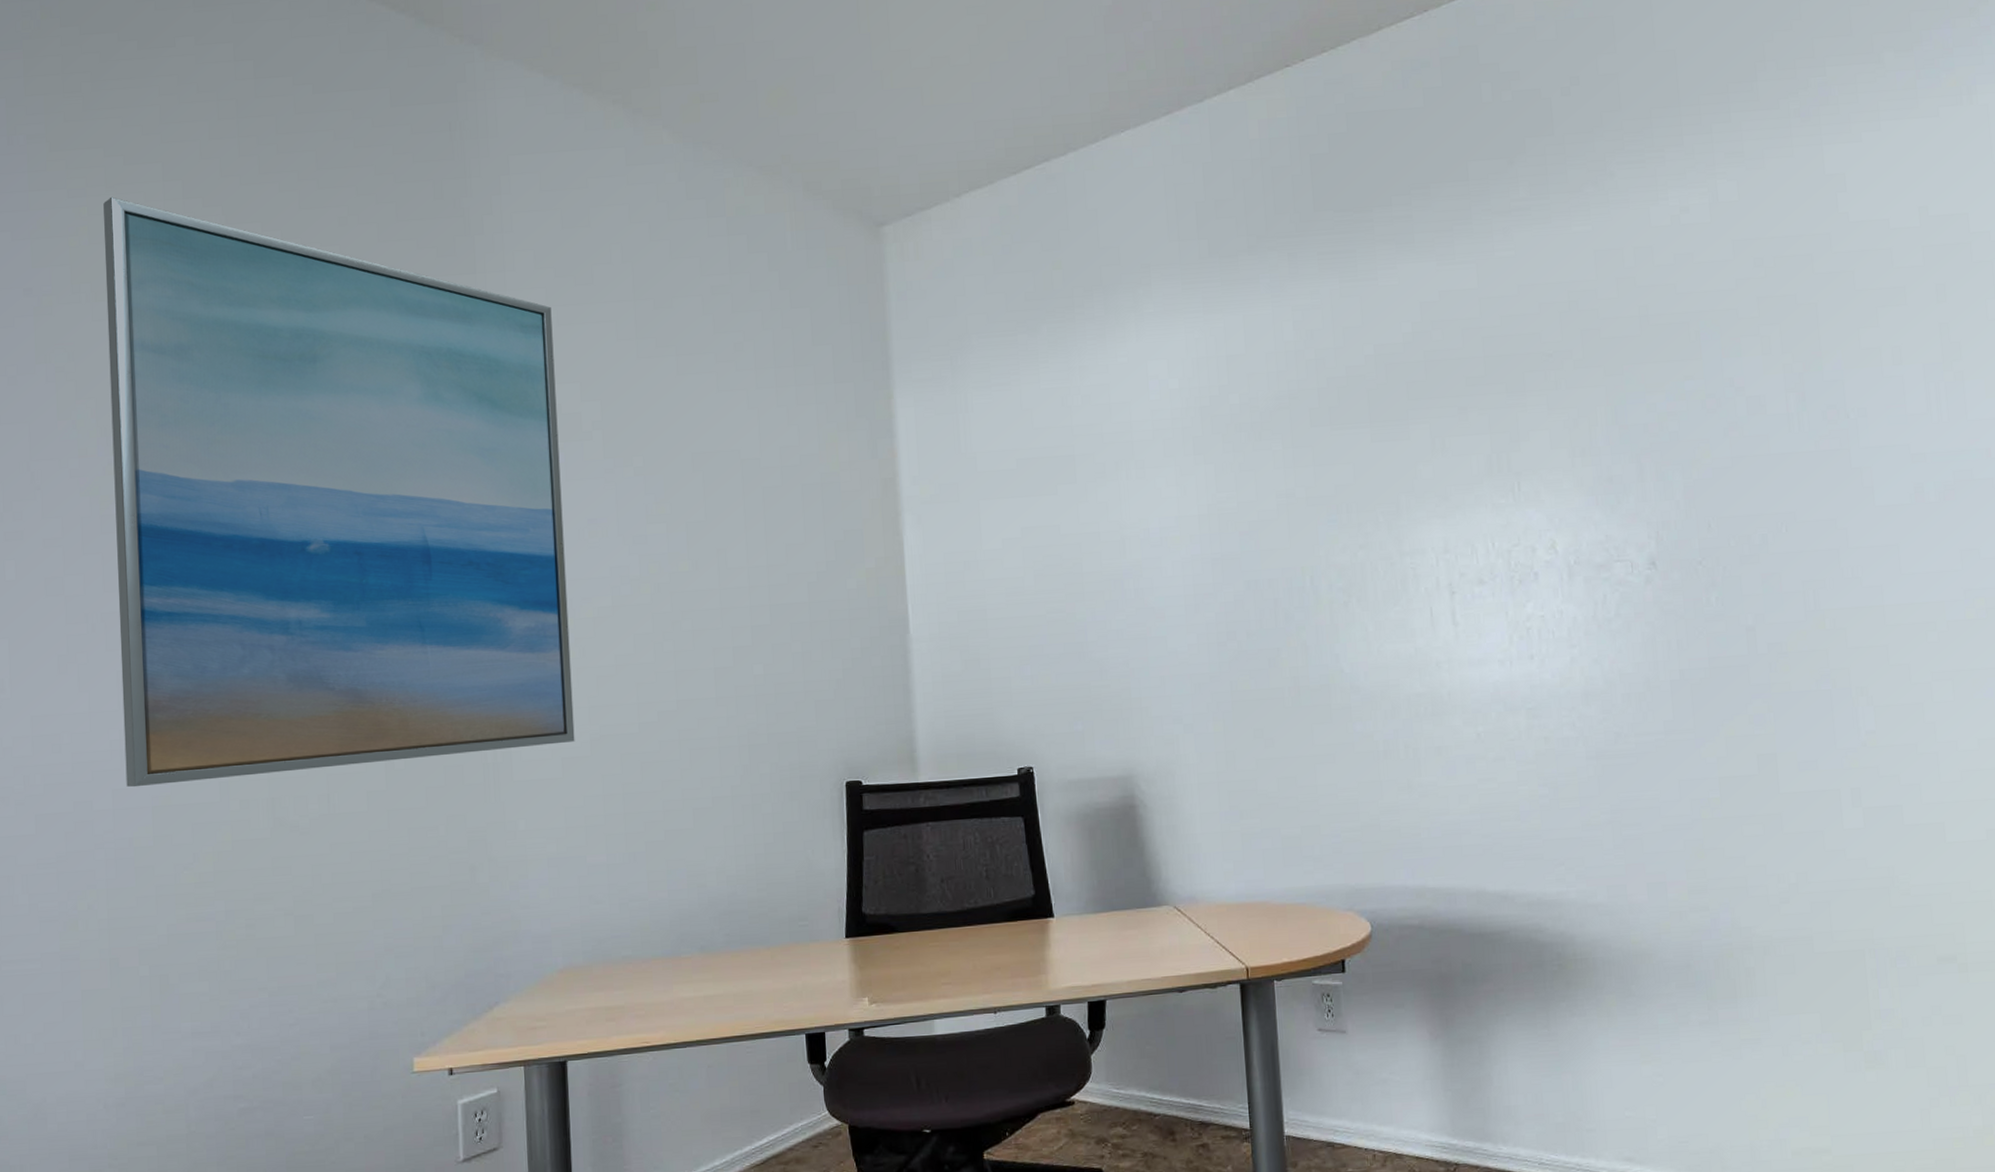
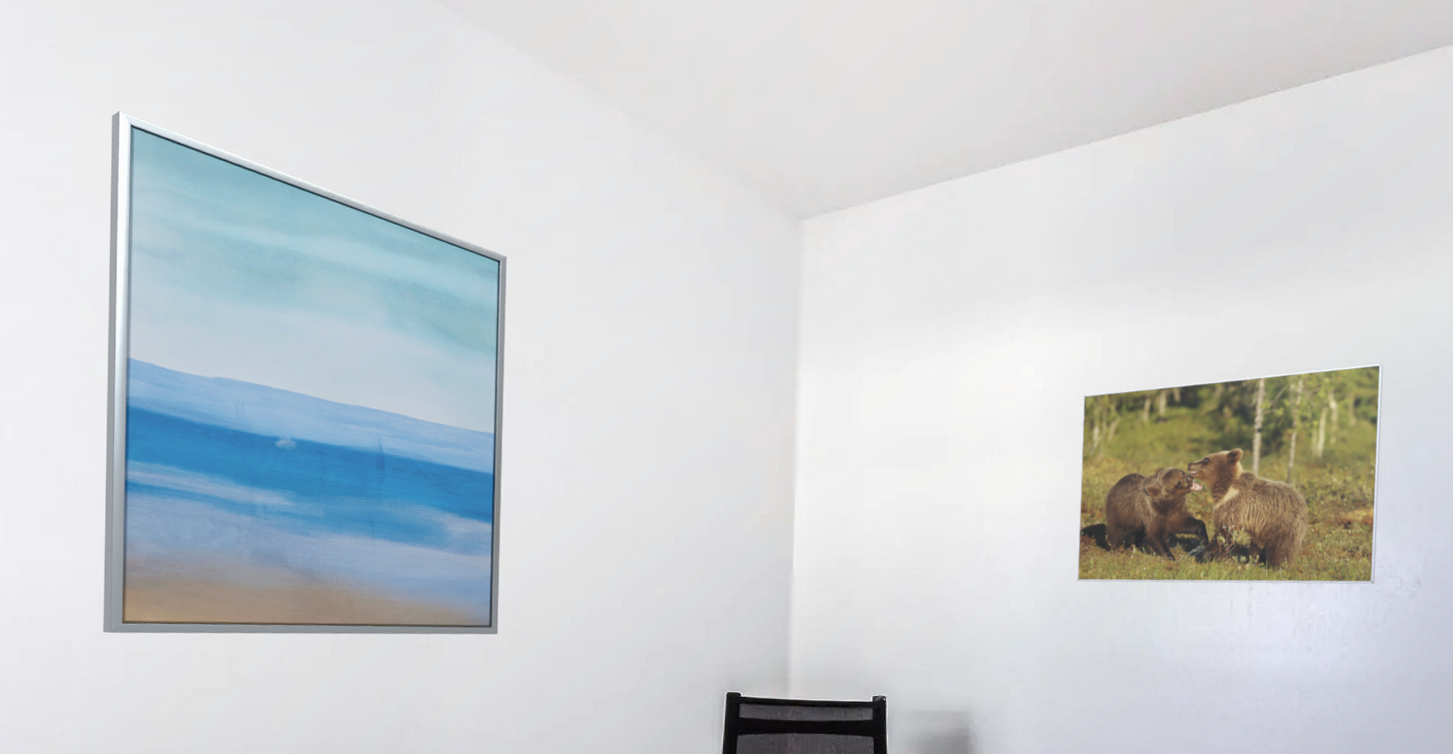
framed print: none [1227,311,1600,606] -> present [1076,363,1383,584]

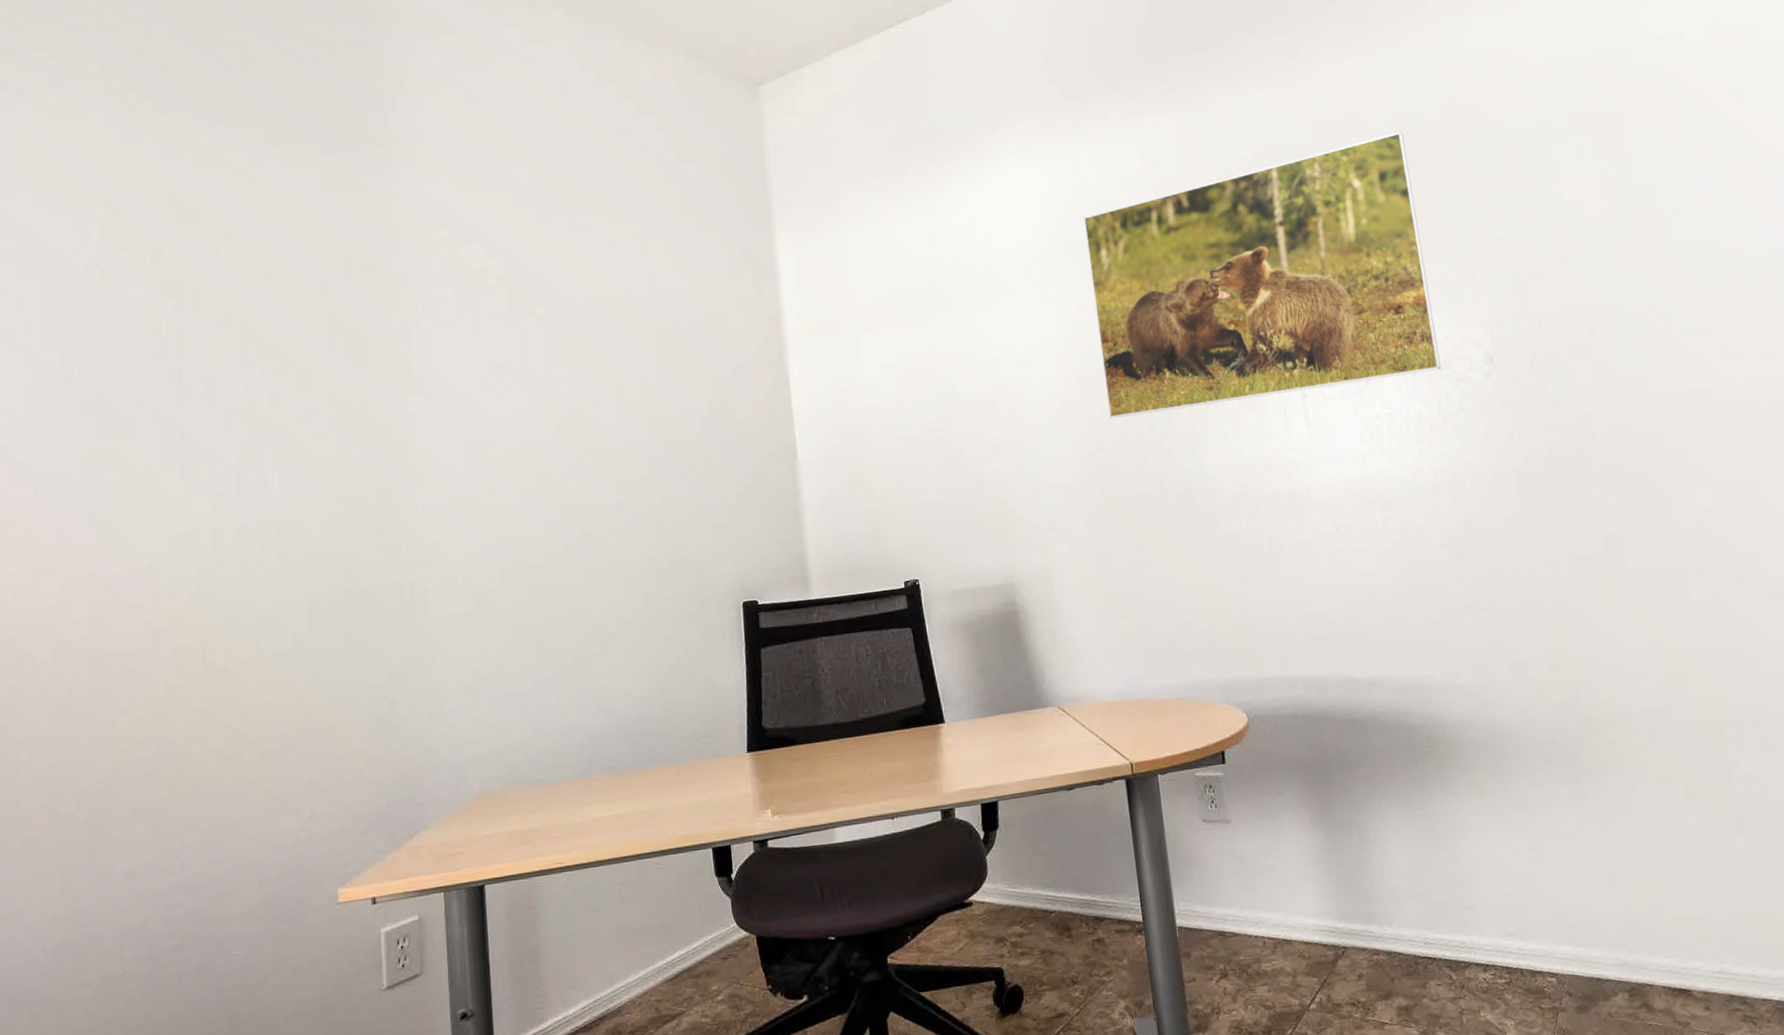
wall art: present [103,110,507,635] -> none [48,94,487,640]

